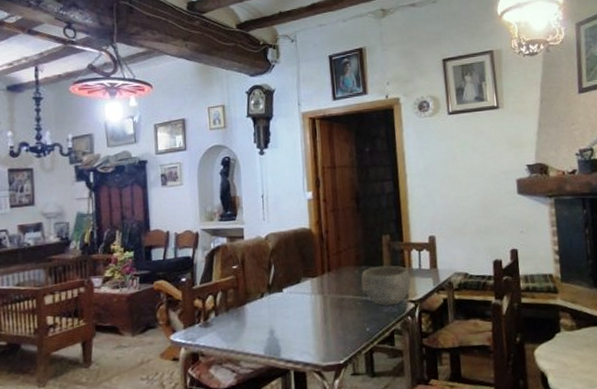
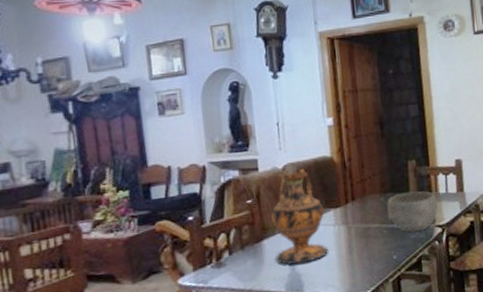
vase: none [254,239,305,330] -> present [271,169,328,266]

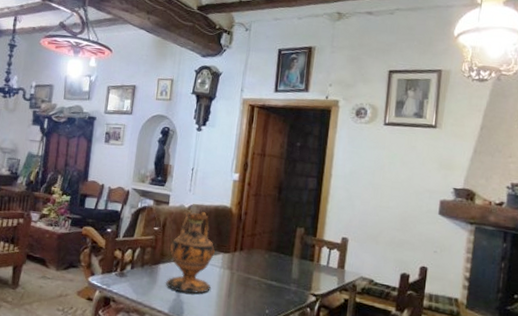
bowl: present [386,191,438,232] -> none [268,255,317,295]

